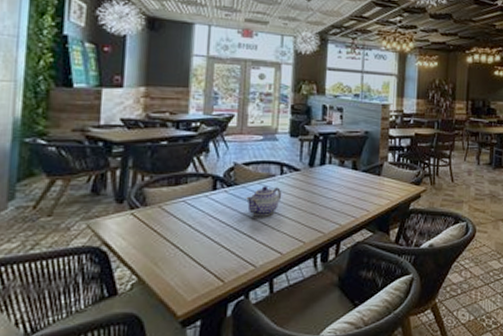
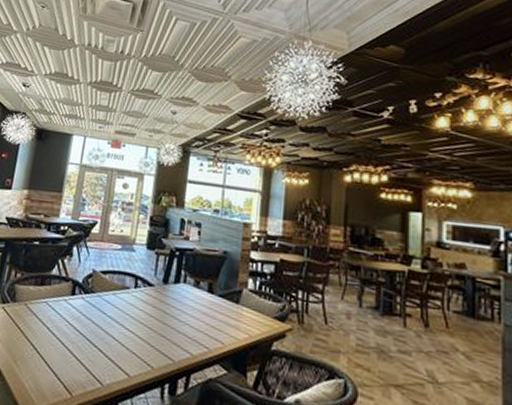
teapot: present [246,186,282,217] -> none [100,297,135,331]

